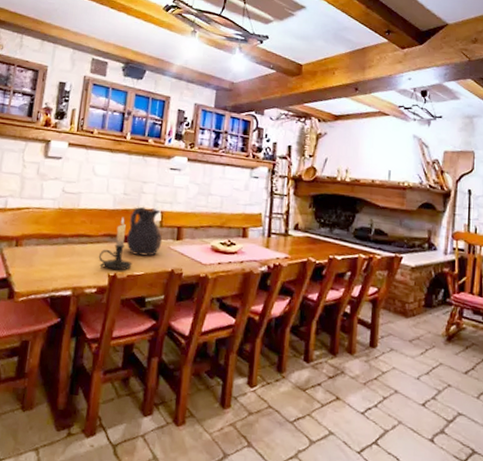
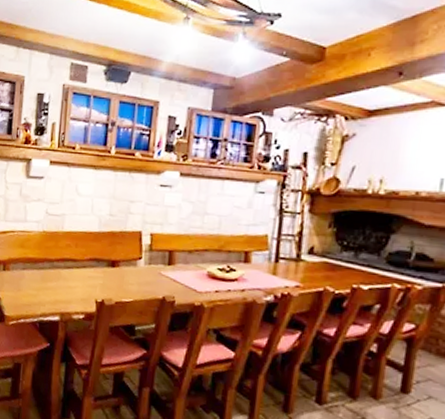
candle holder: present [98,217,132,271] -> none [85,240,120,297]
ceramic jug: present [126,206,163,256] -> none [113,228,153,282]

